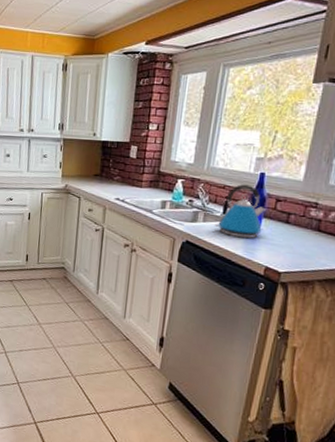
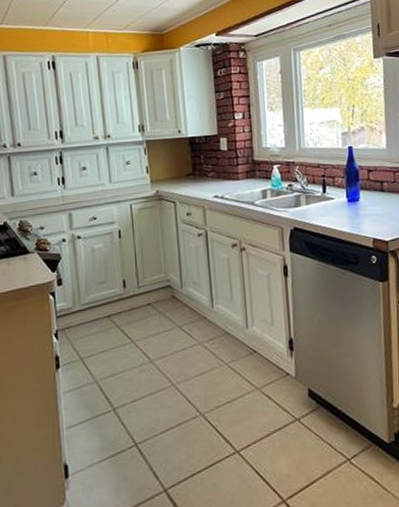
kettle: present [214,184,266,239] -> none [317,160,362,214]

